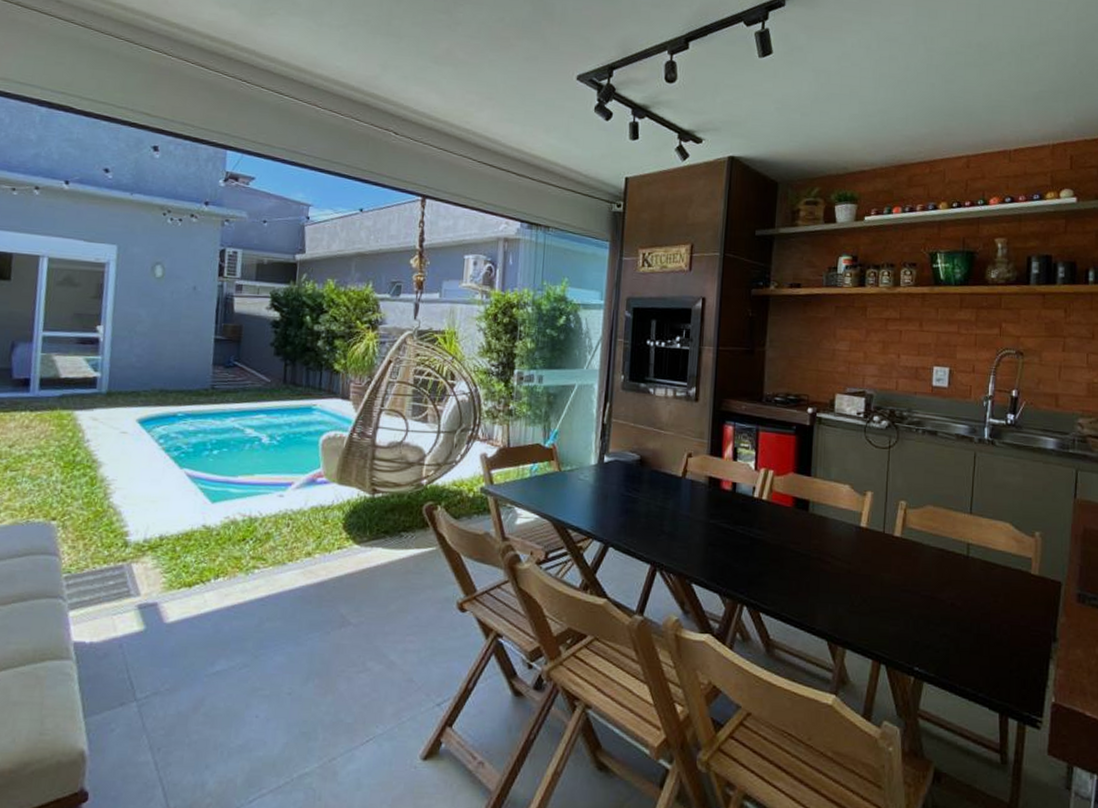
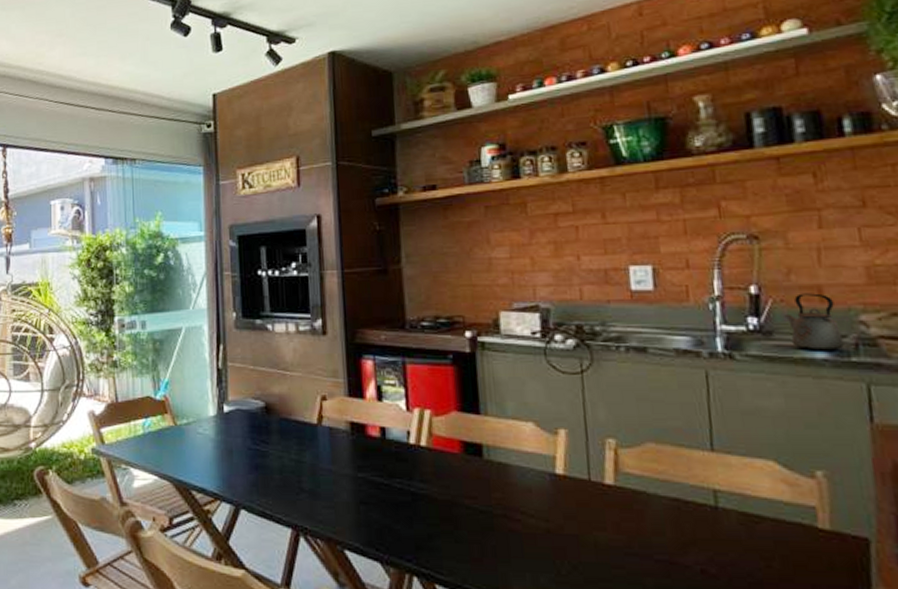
kettle: none [1031,399,1066,444] -> present [784,293,844,351]

